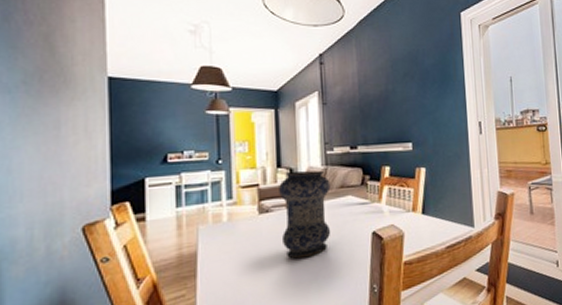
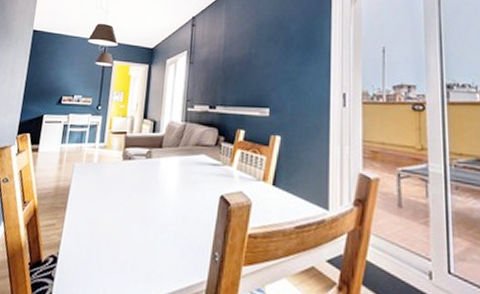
vase: present [279,170,331,259] -> none [138,124,187,210]

